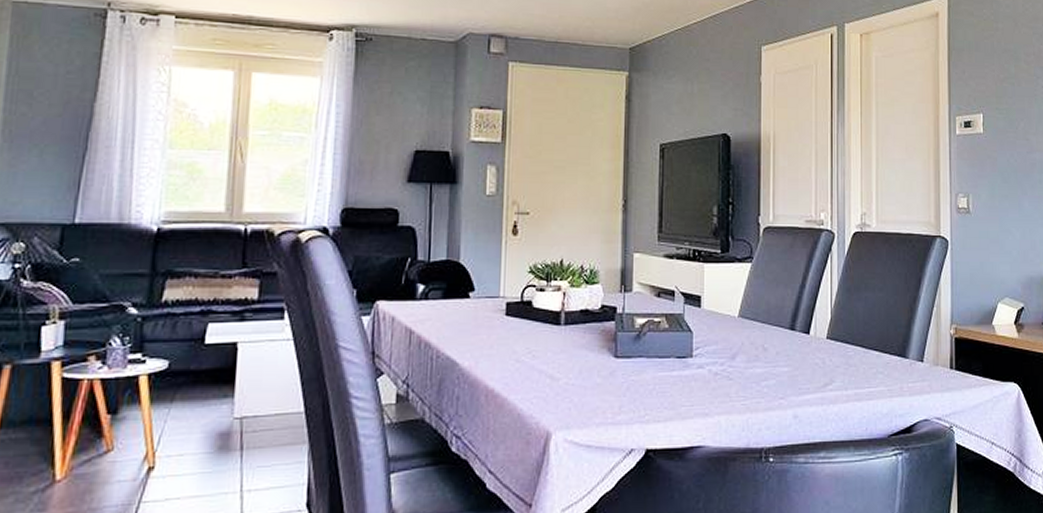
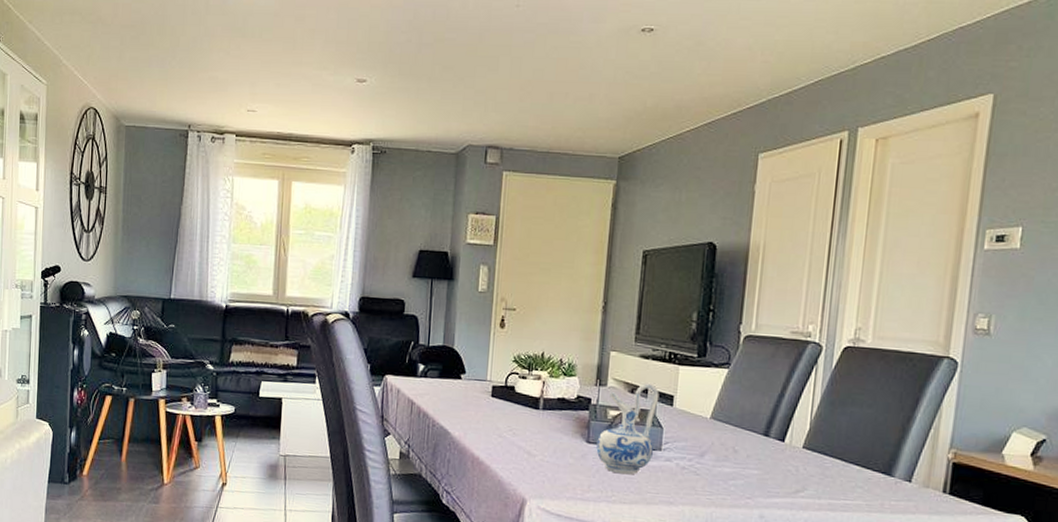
ceramic pitcher: none [625,285,687,389] -> present [596,383,660,475]

